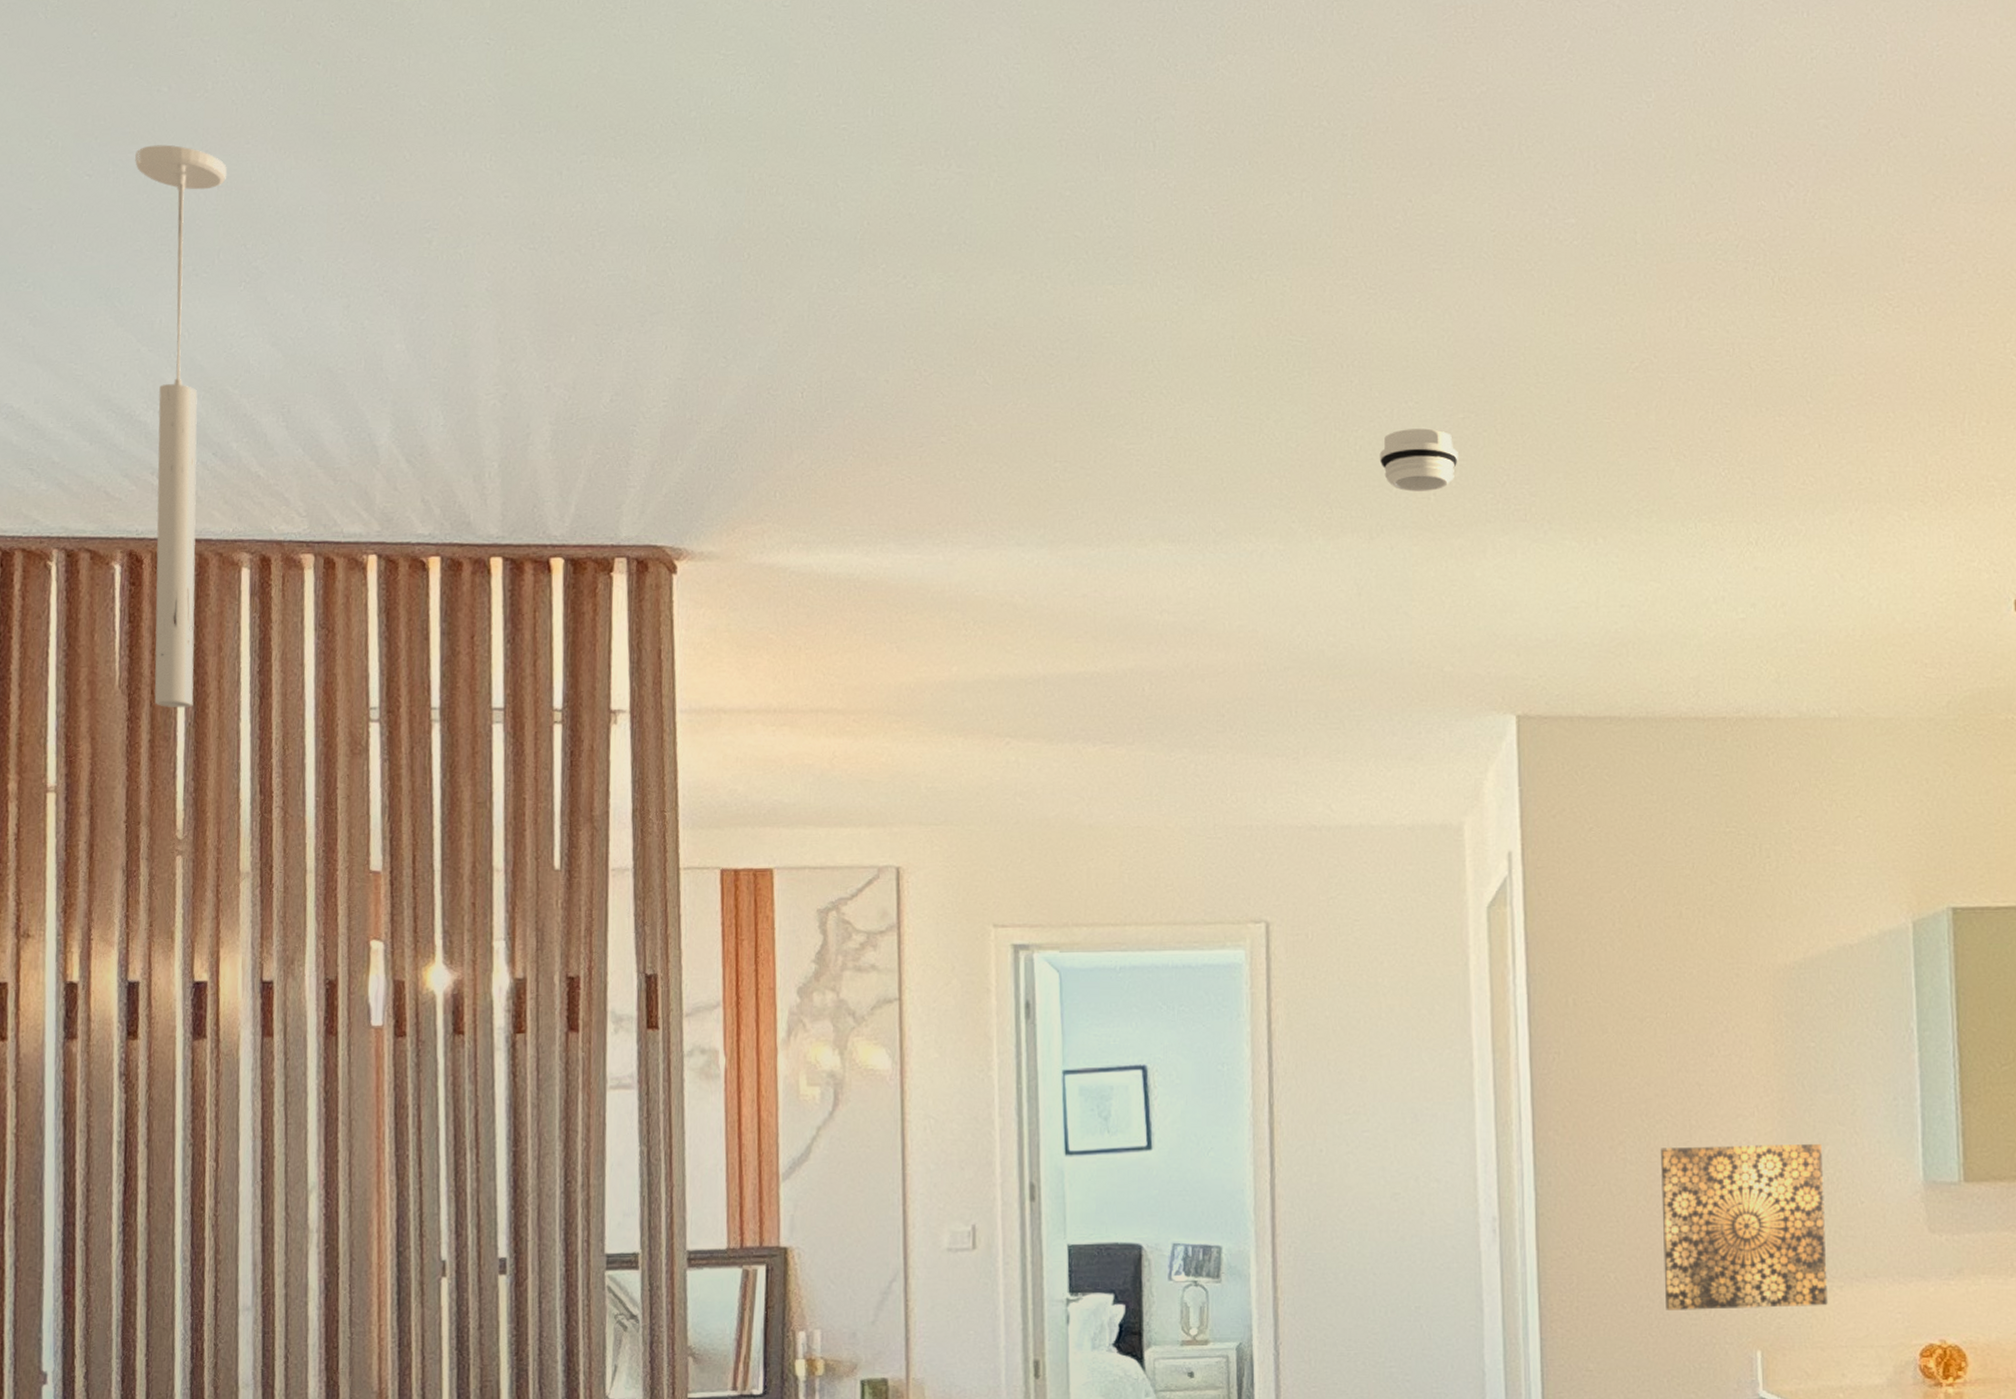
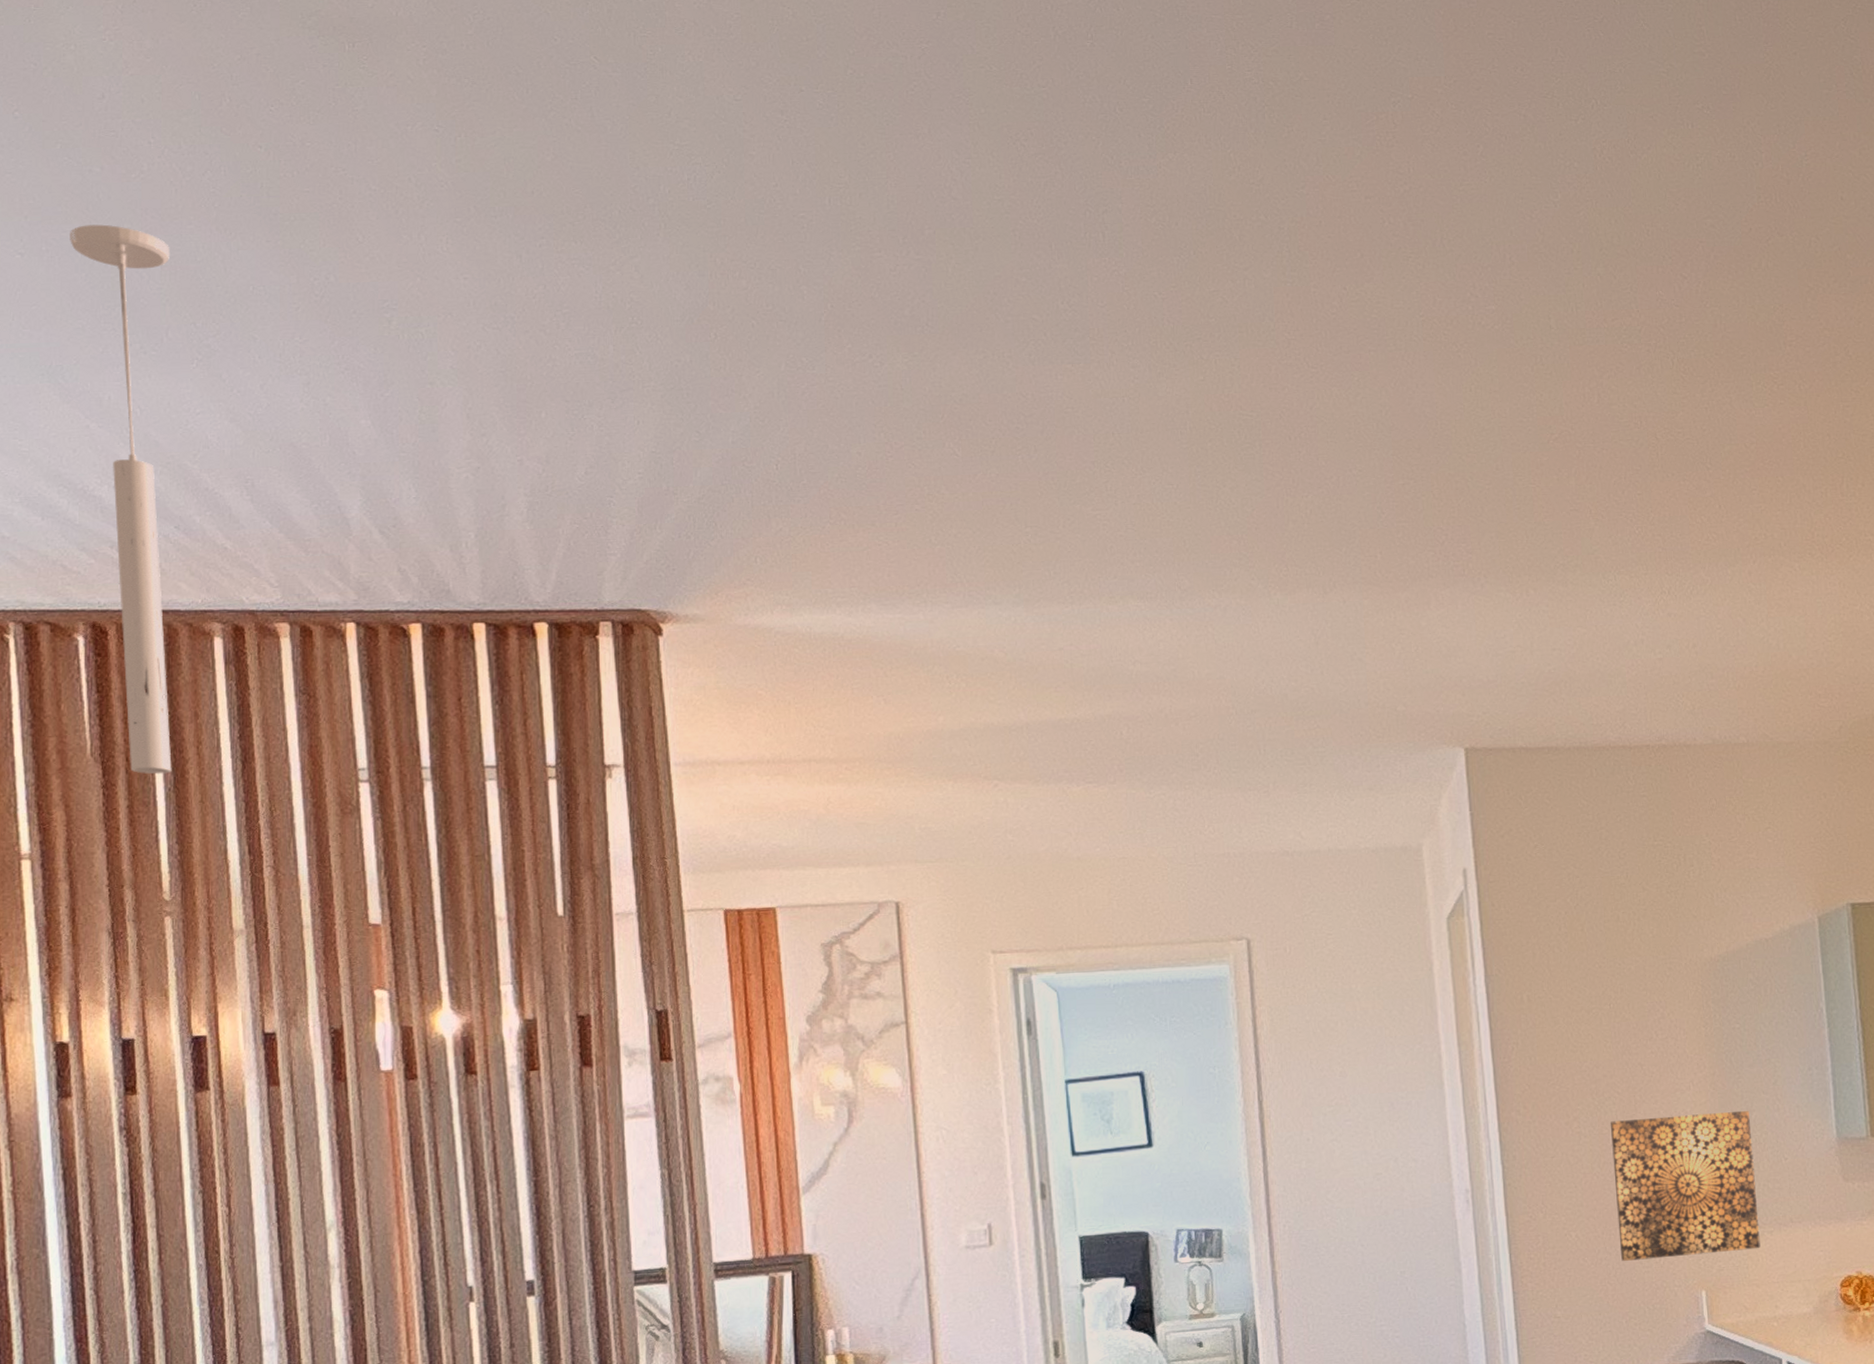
smoke detector: present [1379,428,1458,492] -> none [1328,494,1401,551]

